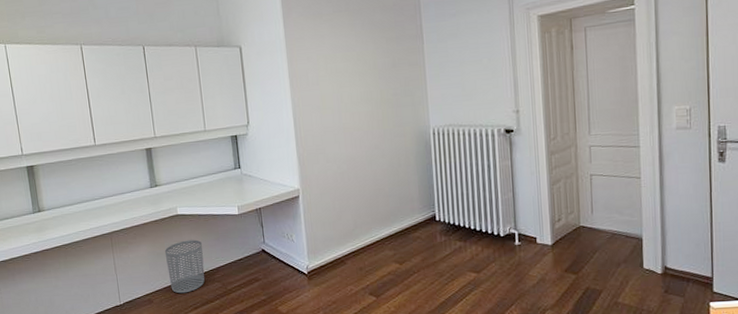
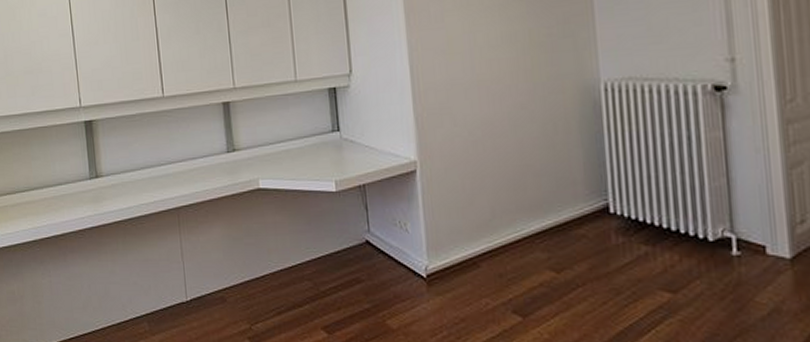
waste bin: present [164,239,205,294] -> none [242,222,292,293]

